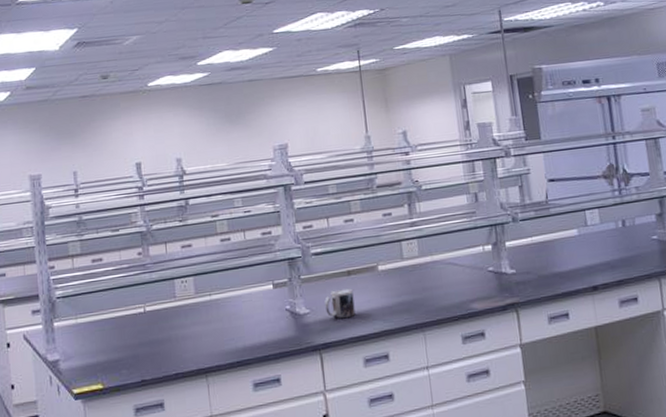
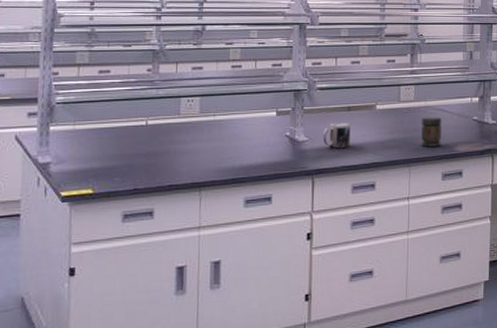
jar: none [430,271,456,308] -> present [421,116,442,147]

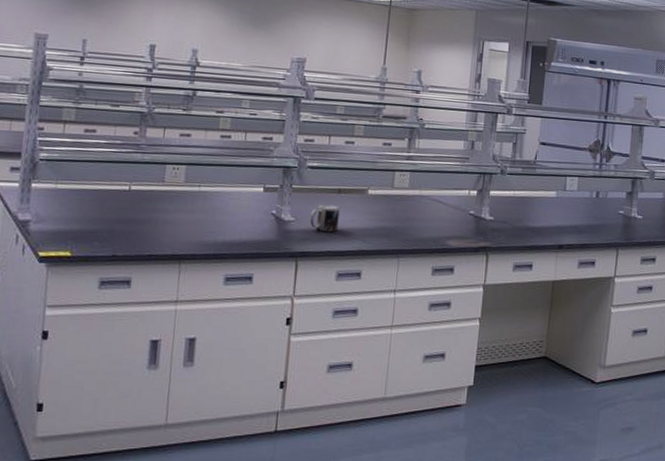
jar: present [421,116,442,147] -> none [412,206,437,239]

